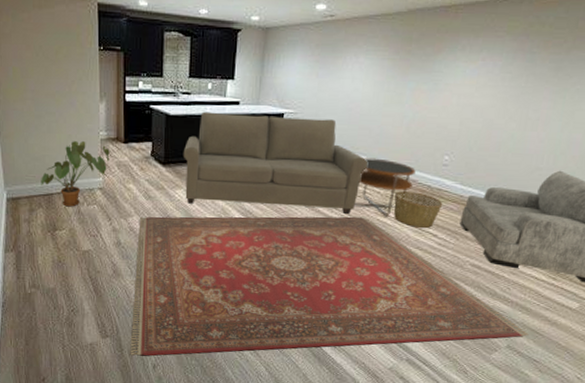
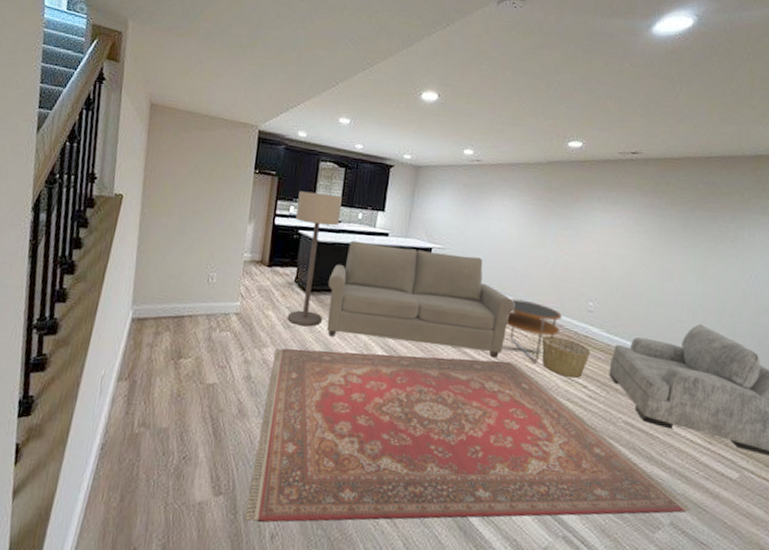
house plant: present [41,140,110,207] -> none [172,261,252,333]
floor lamp: none [145,65,190,196] -> present [288,191,342,327]

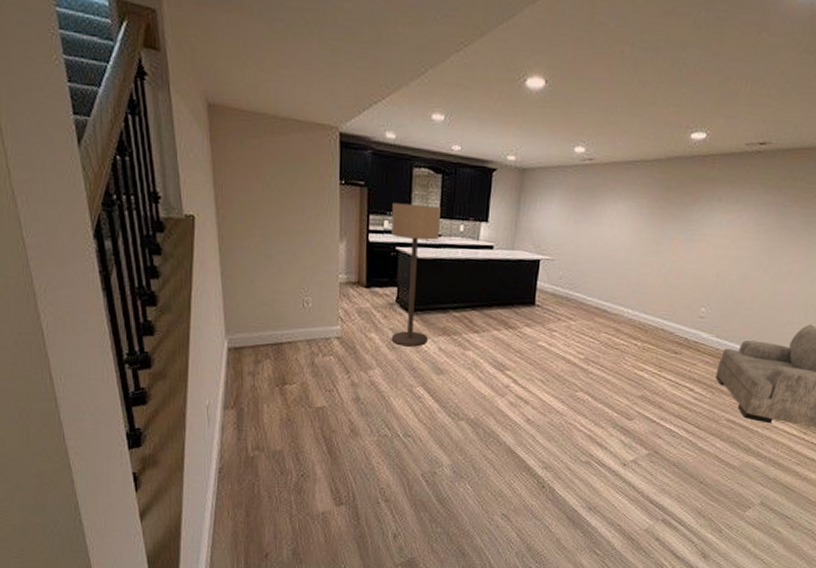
area rug: present [245,348,691,523] -> none [367,369,781,525]
sofa: present [326,240,515,357] -> none [431,255,626,367]
side table: present [501,298,562,363] -> none [610,308,673,370]
basket: present [542,336,591,378] -> none [651,343,700,382]

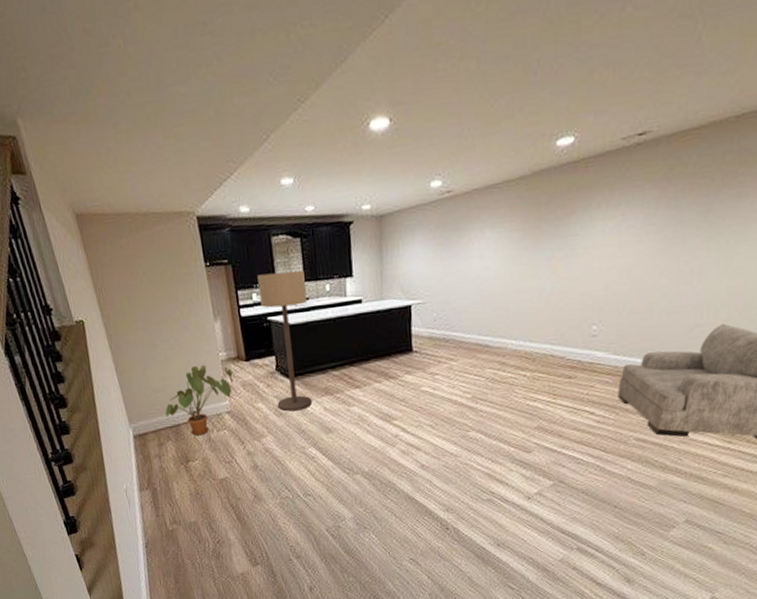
house plant: none [269,283,350,358] -> present [165,364,234,436]

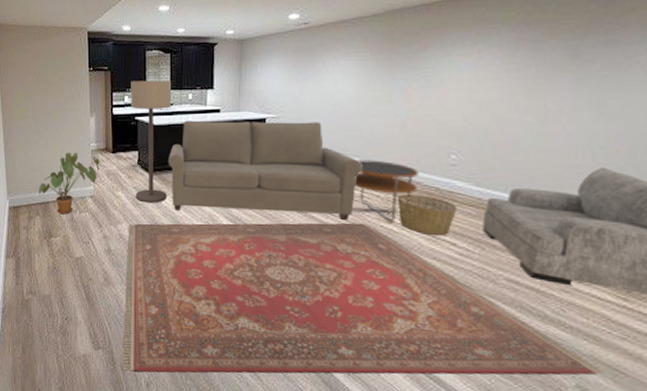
area rug: none [273,404,708,580] -> present [122,223,604,375]
sofa: none [309,304,510,415] -> present [168,120,363,220]
side table: none [499,339,562,400] -> present [351,159,419,223]
basket: none [543,369,597,407] -> present [398,194,458,235]

